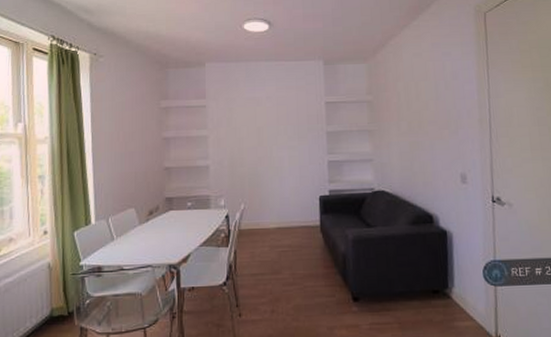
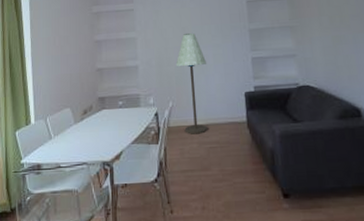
floor lamp: none [249,132,282,238] -> present [176,32,207,135]

